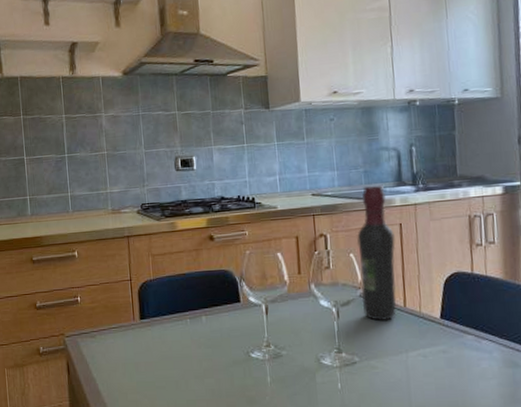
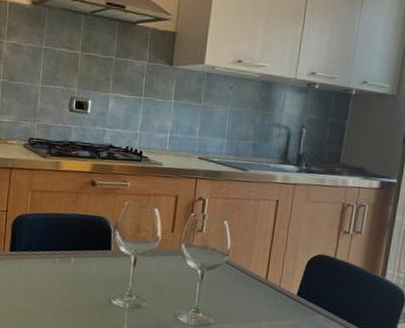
wine bottle: present [357,185,397,321] -> none [227,158,270,290]

